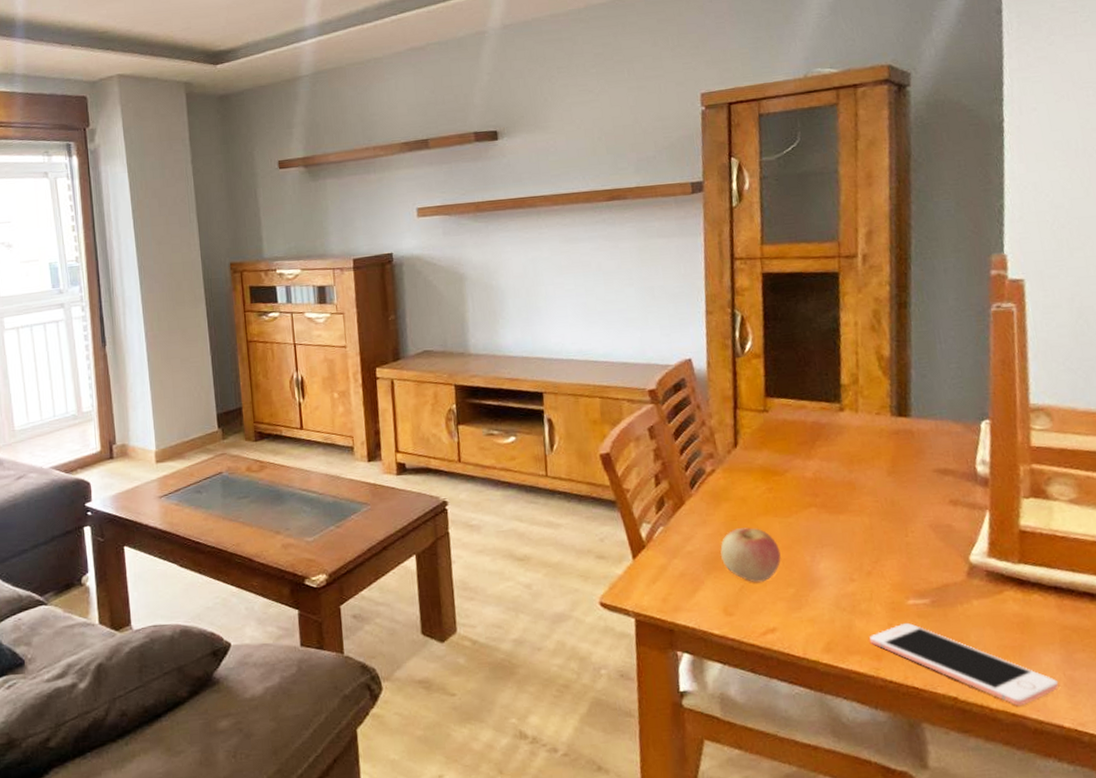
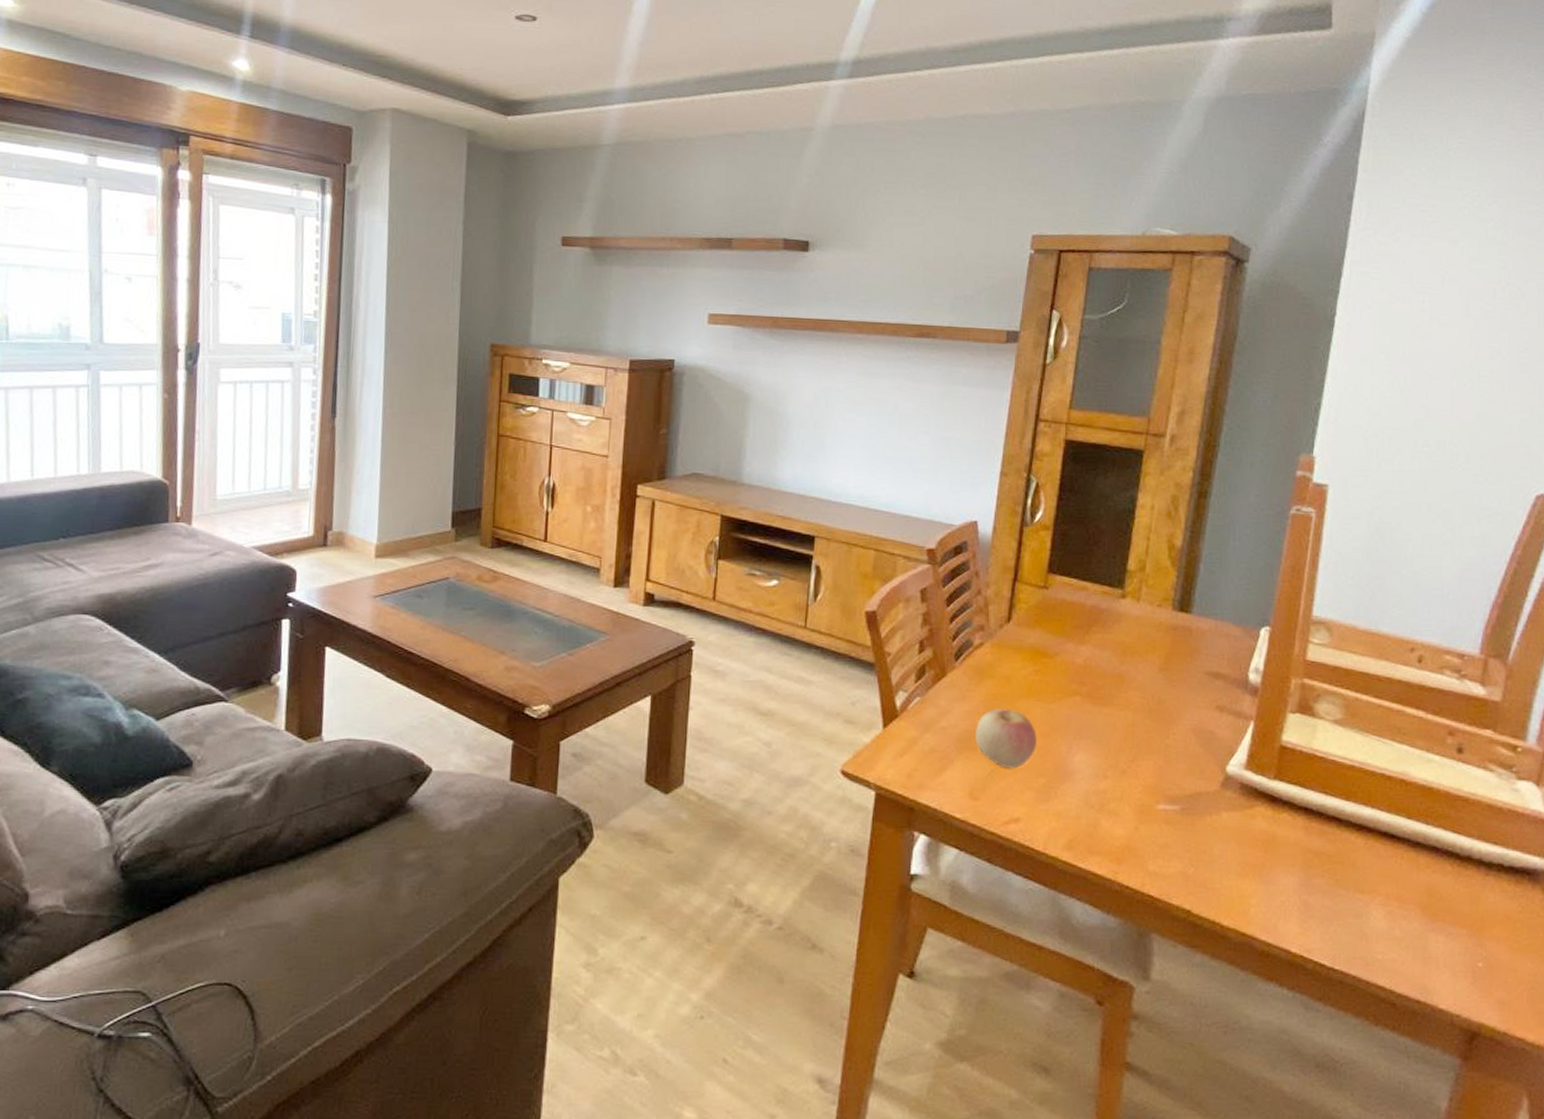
cell phone: present [869,622,1059,707] -> none [1112,827,1293,926]

